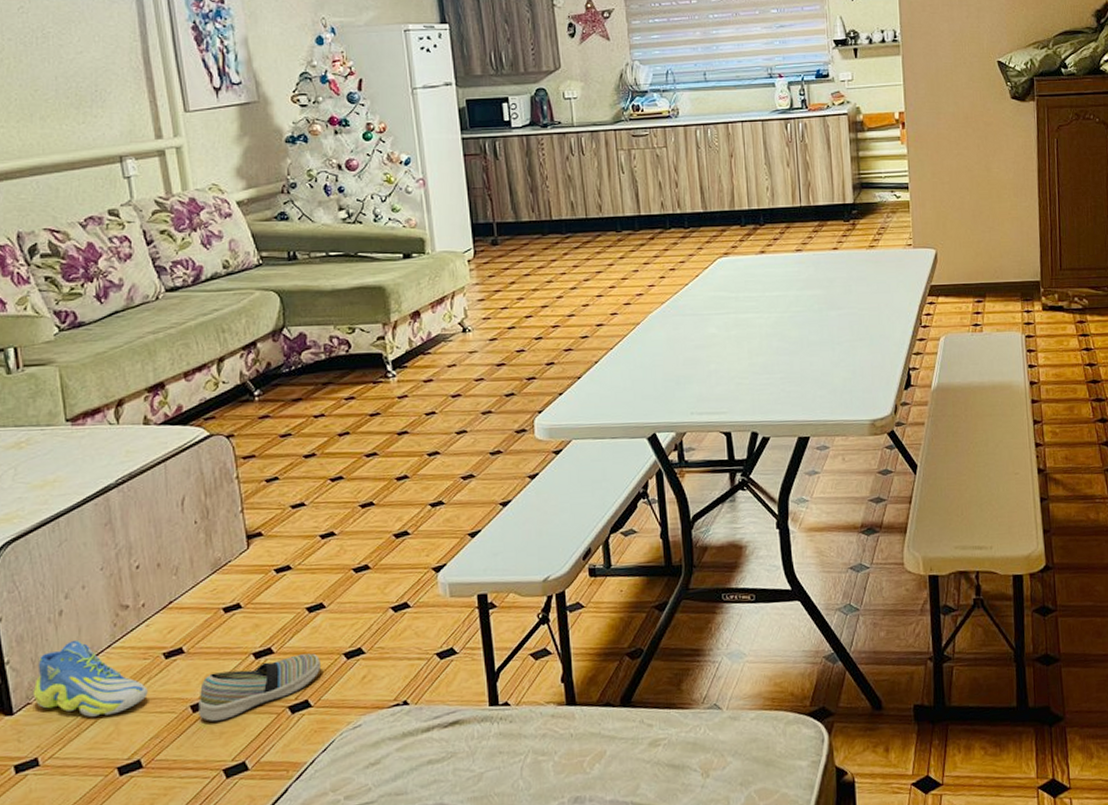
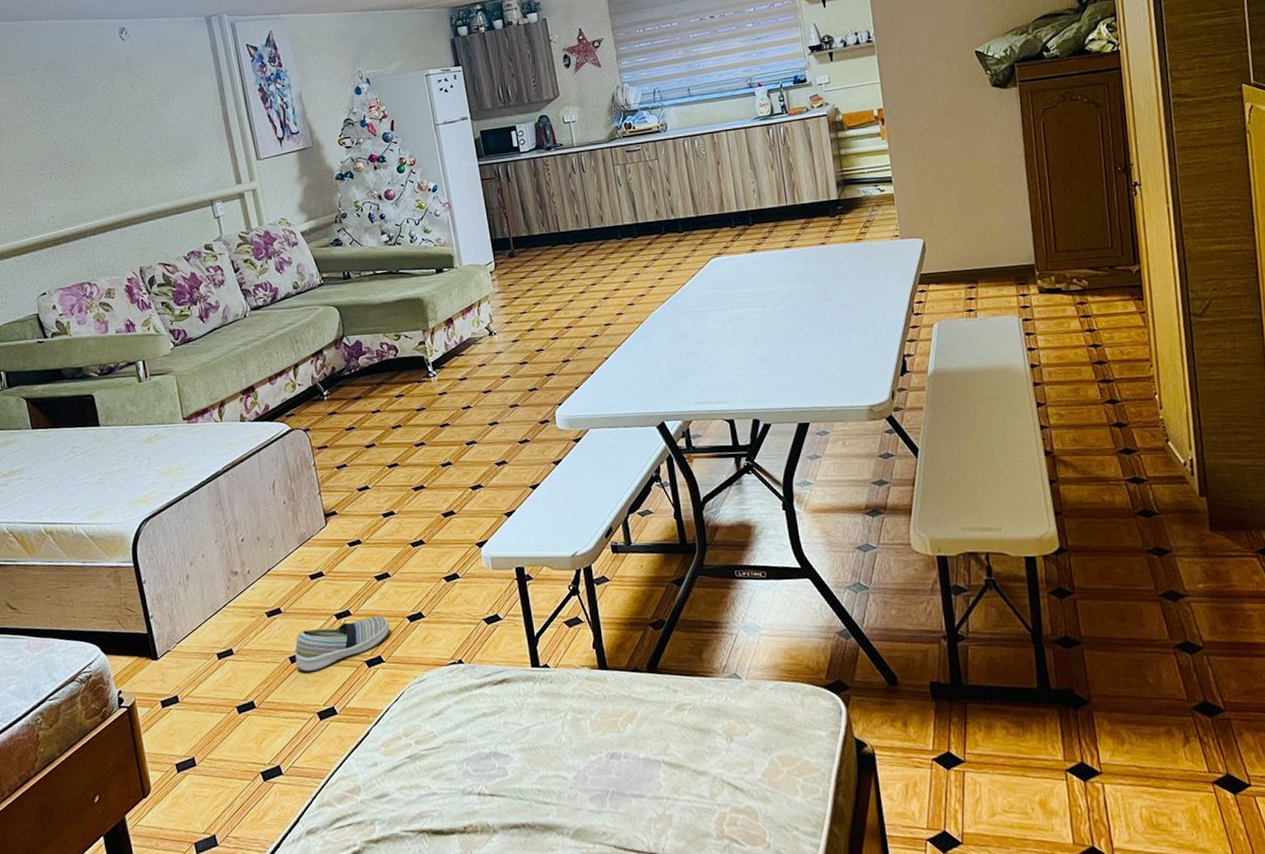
sneaker: present [32,639,148,717] -> none [171,599,256,664]

